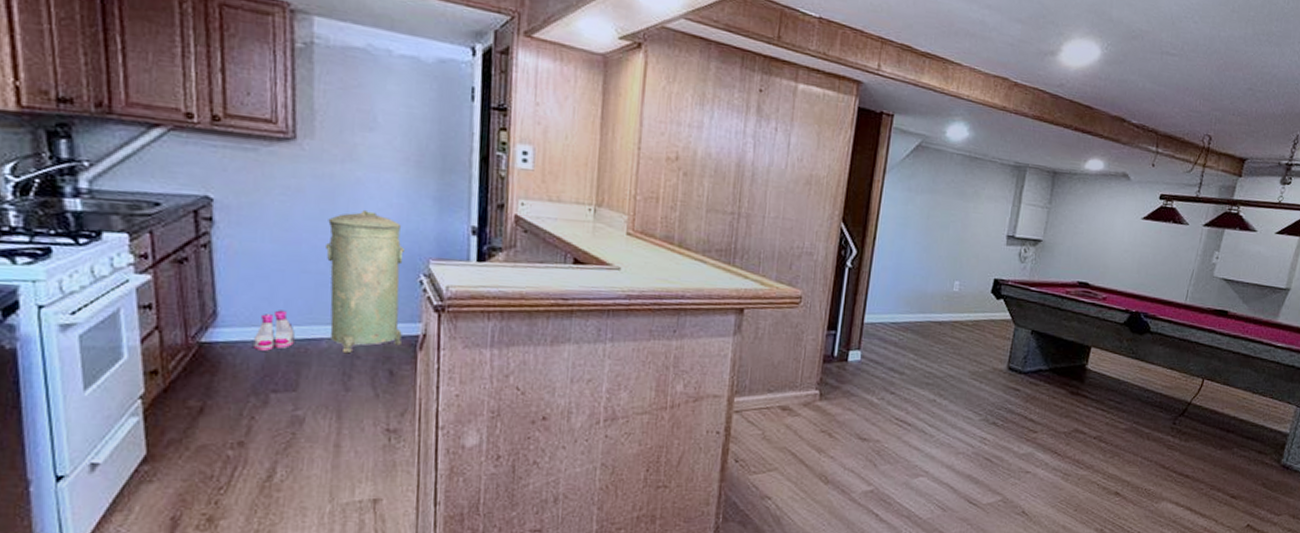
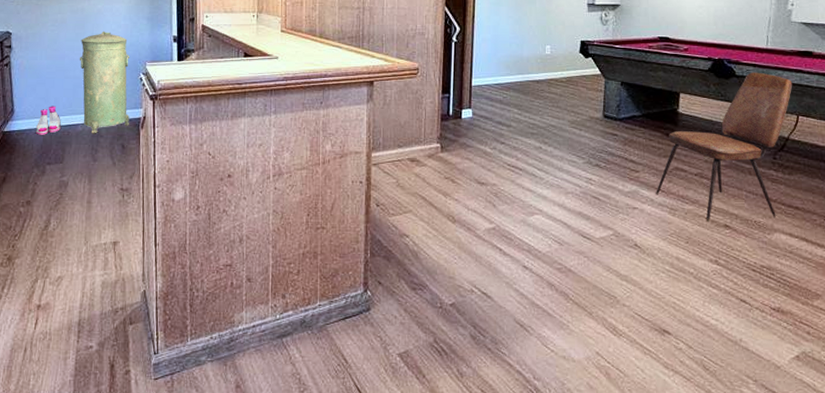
dining chair: none [1051,329,1204,488] -> present [656,72,793,222]

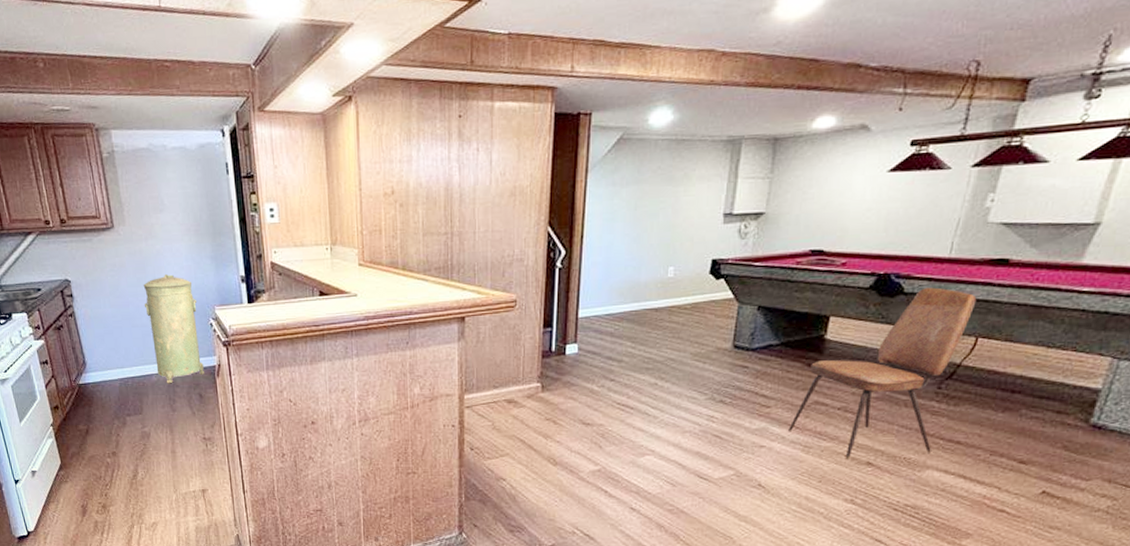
boots: present [35,106,62,135] -> none [110,356,136,387]

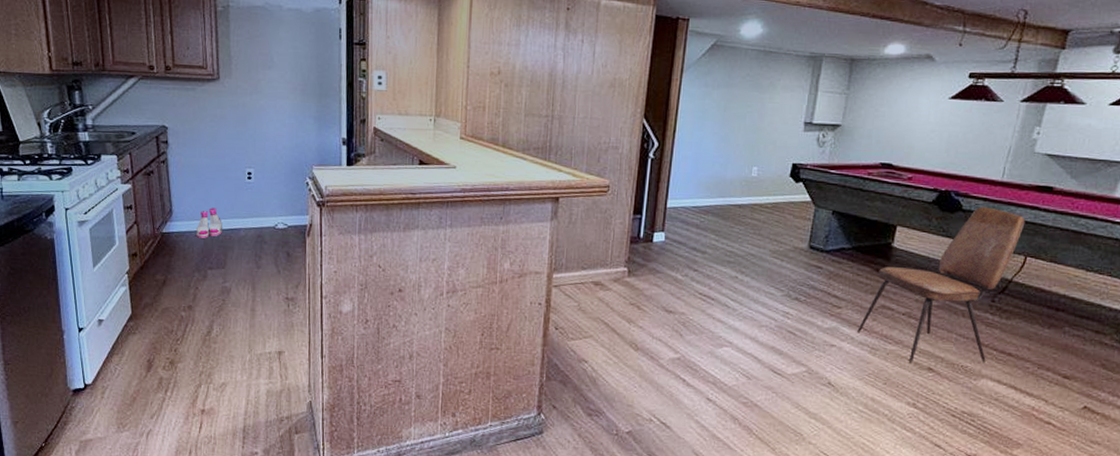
boots: none [110,356,136,387] -> present [195,208,223,238]
trash can: present [143,273,204,384] -> none [240,129,295,240]

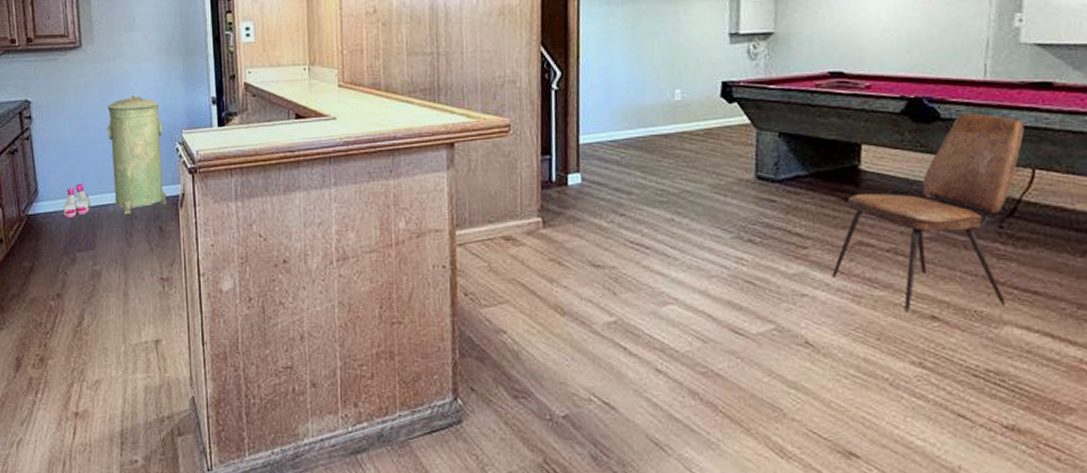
trash can: none [240,129,295,240] -> present [106,94,166,215]

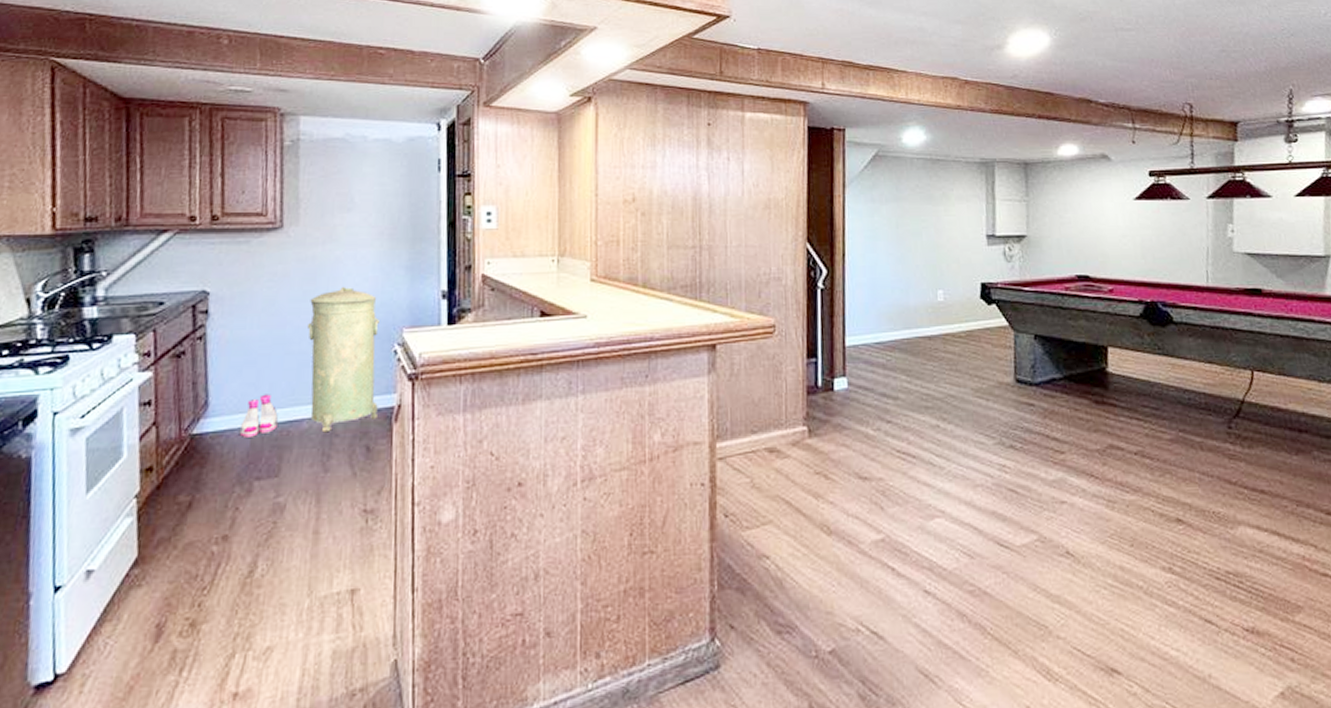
dining chair: present [832,113,1025,312] -> none [1087,317,1243,516]

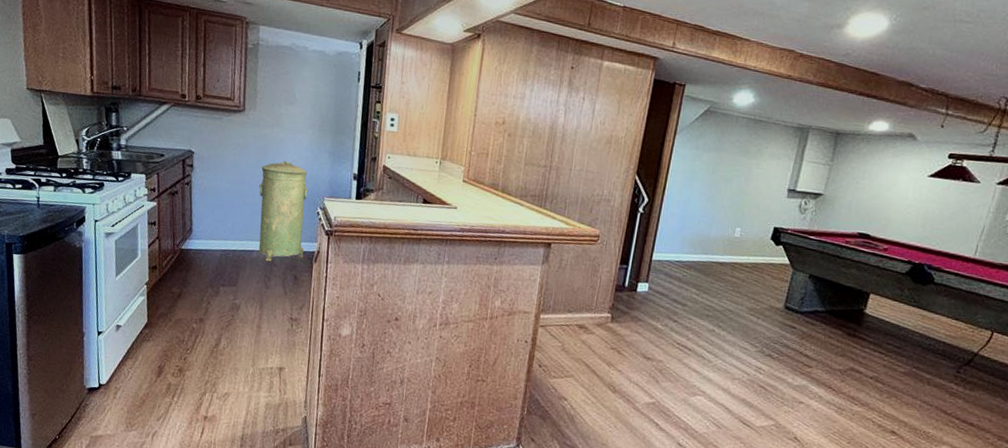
boots: present [239,394,279,437] -> none [211,229,238,257]

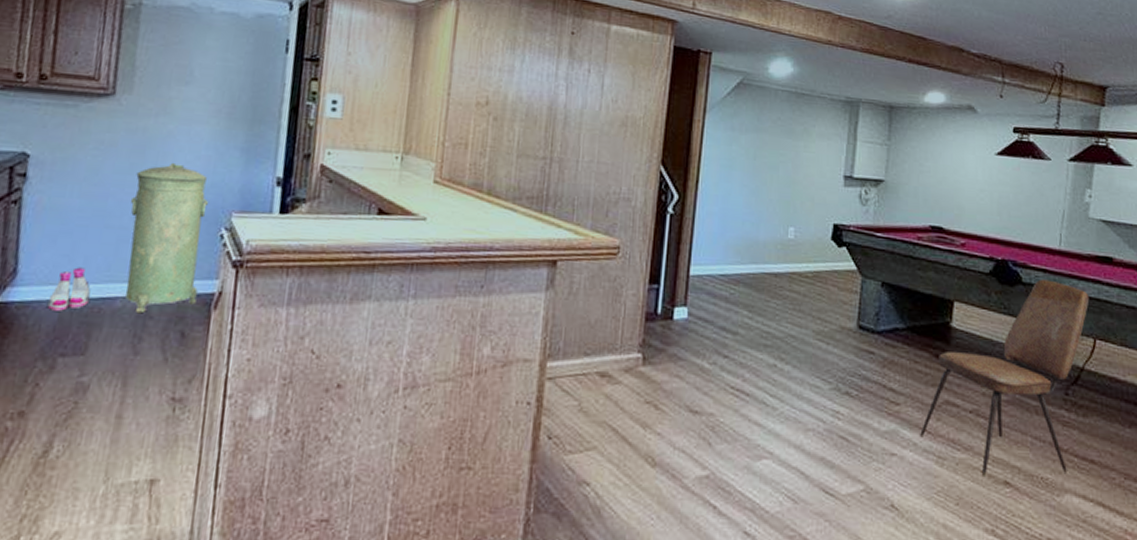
boots: none [211,229,238,257] -> present [47,267,91,311]
dining chair: none [825,281,995,430] -> present [920,279,1090,476]

